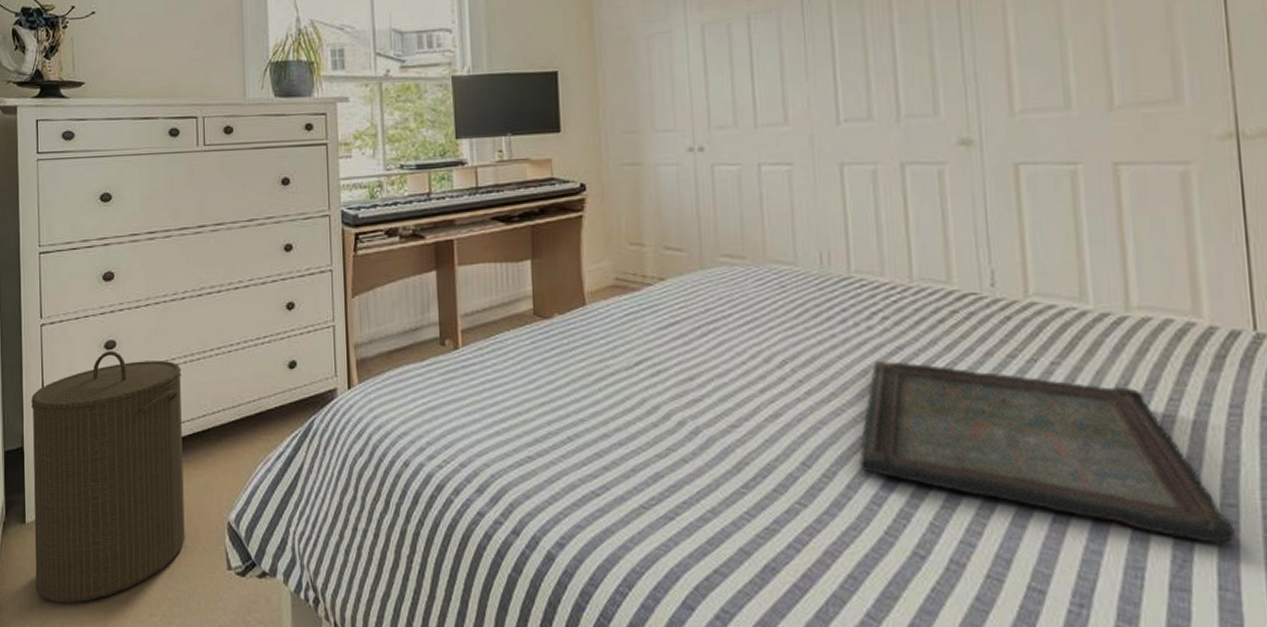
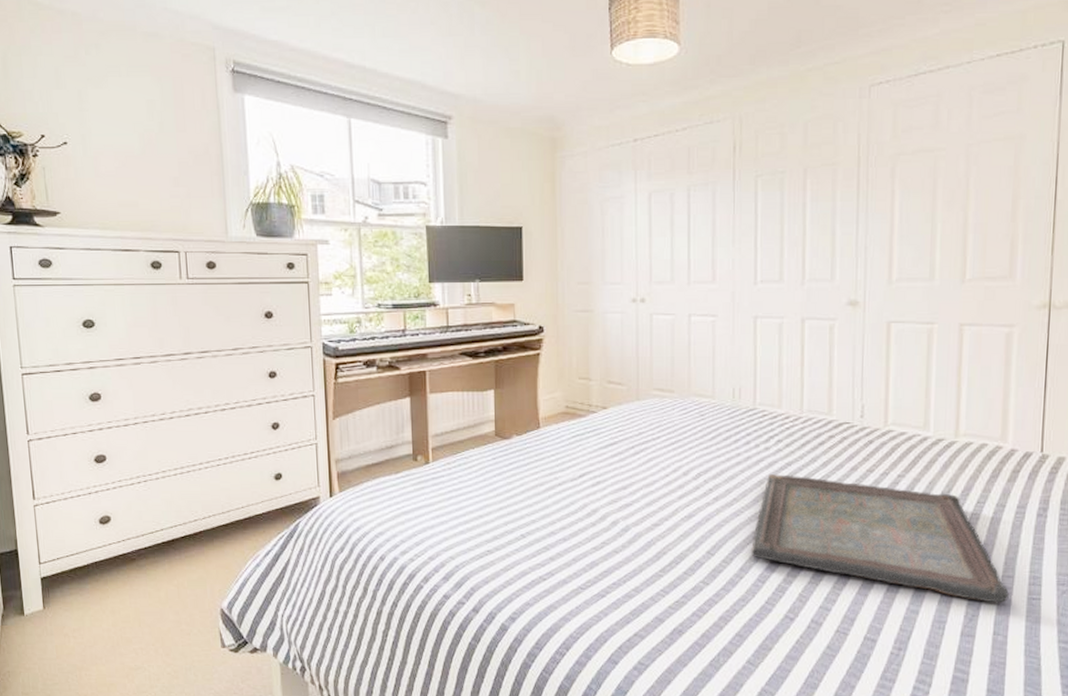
laundry hamper: present [31,351,185,604] -> none [22,464,181,680]

